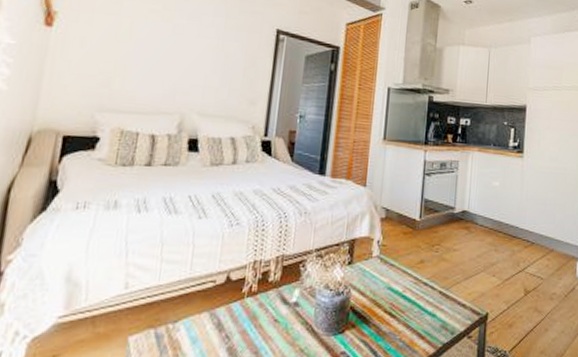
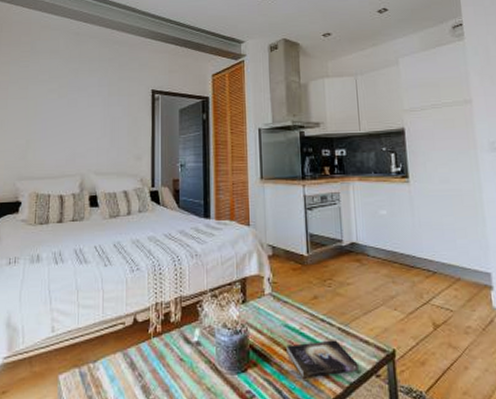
book: none [387,303,453,340] -> present [286,340,359,378]

